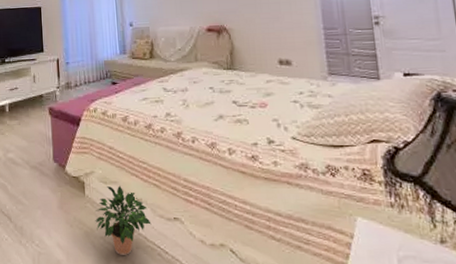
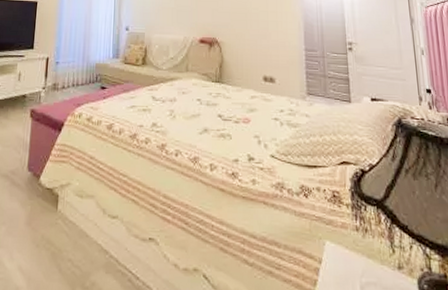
potted plant: present [94,185,152,256] -> none [65,200,125,282]

